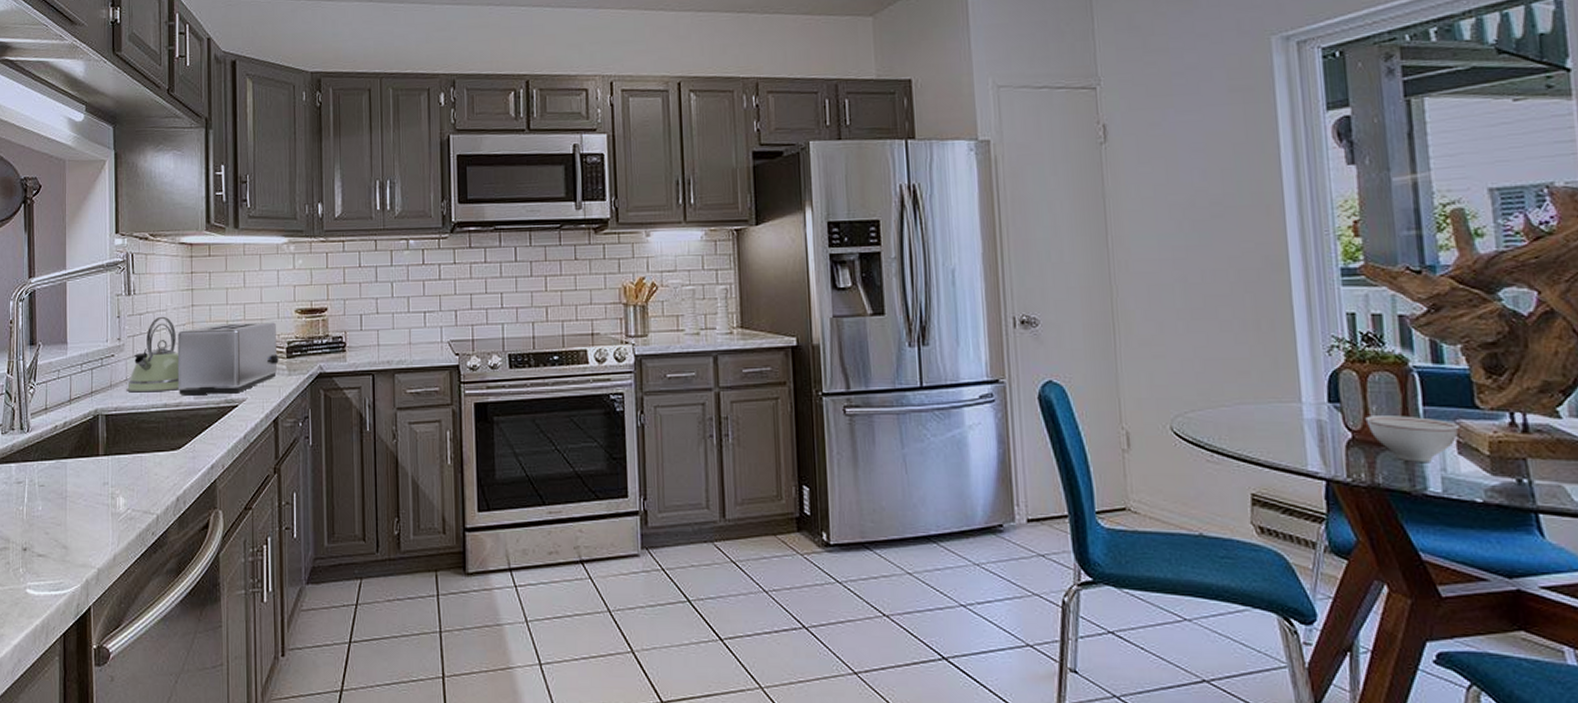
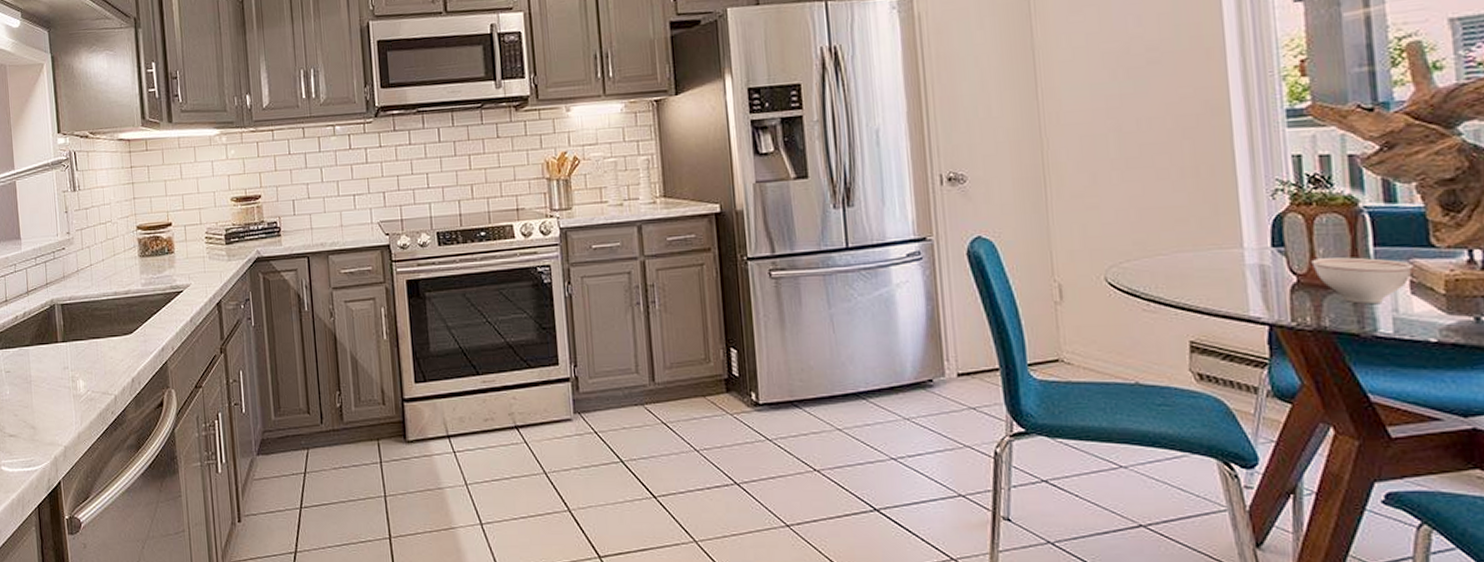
kettle: present [126,316,179,393] -> none [78,209,127,283]
toaster: present [177,322,279,395] -> none [121,211,219,283]

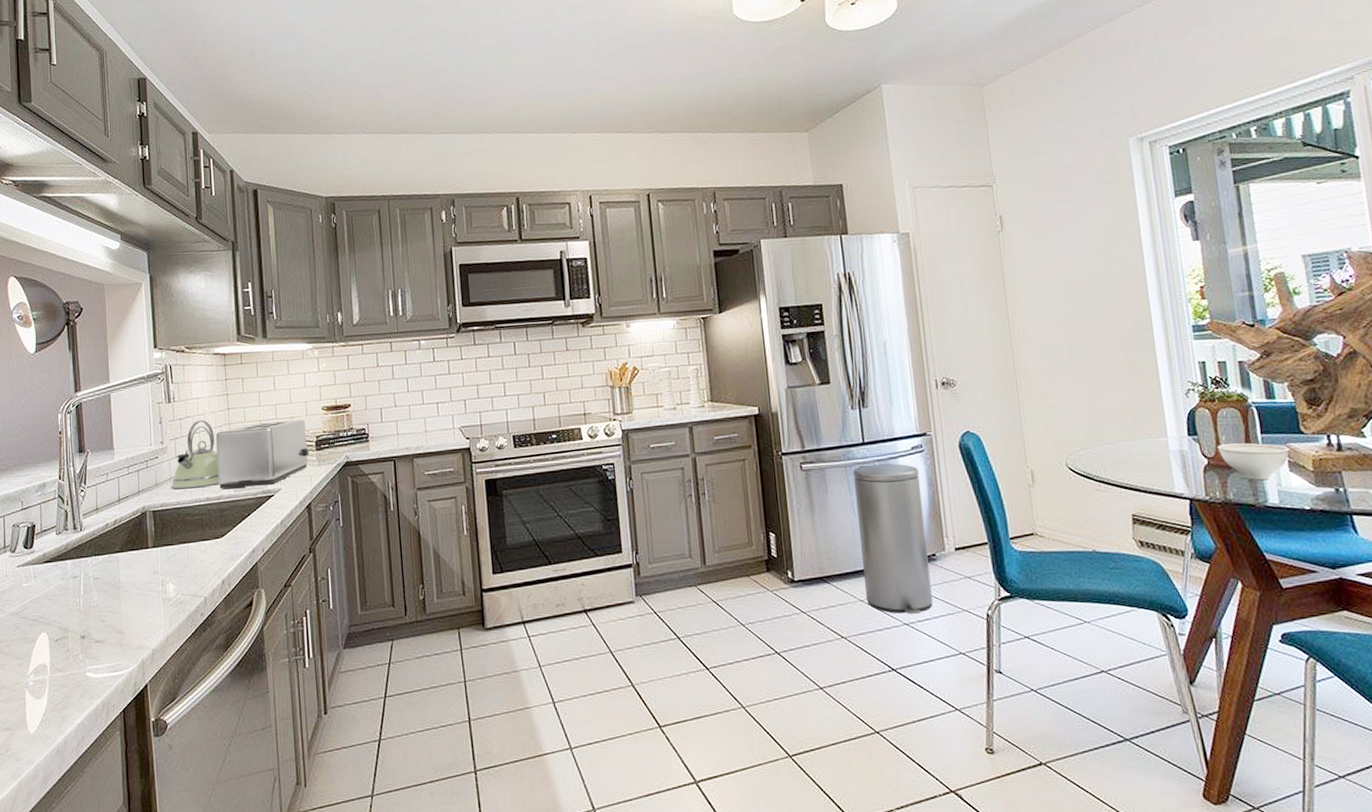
kettle: none [78,209,127,283] -> present [171,419,219,490]
toaster: none [121,211,219,283] -> present [215,419,309,489]
pedal bin: none [832,272,928,449] -> present [852,463,933,615]

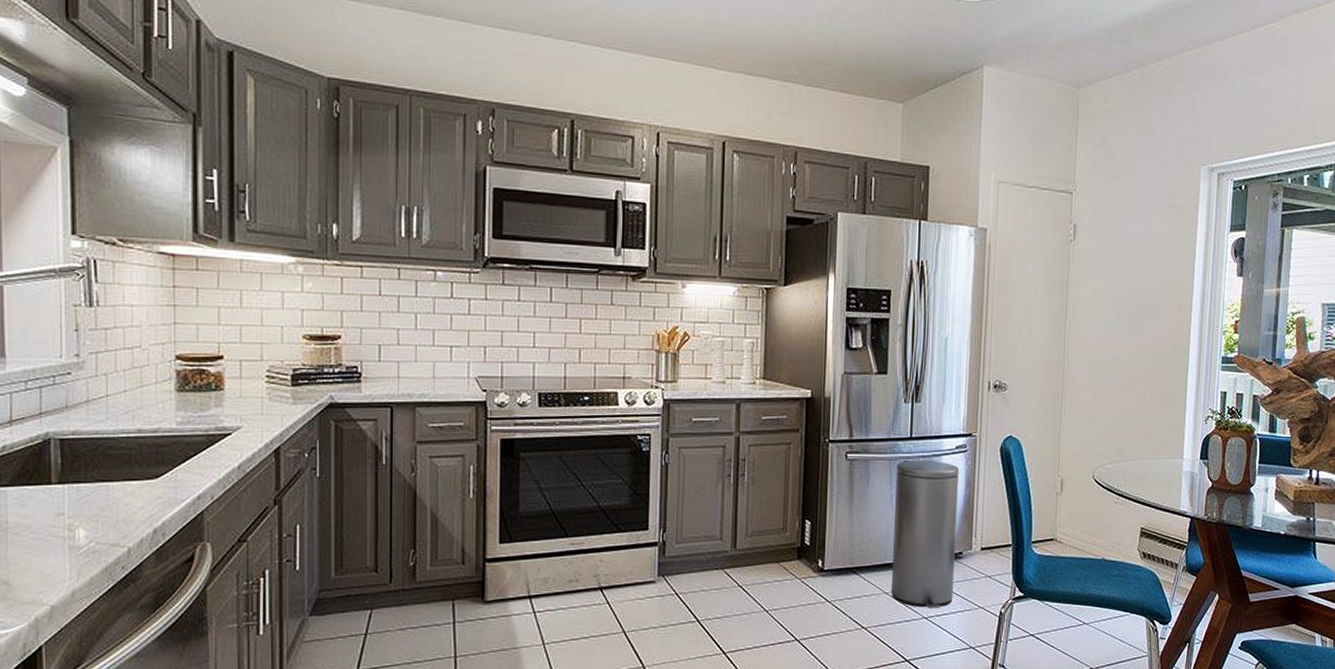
kettle: present [171,419,219,490] -> none [87,332,157,416]
toaster: present [215,419,309,489] -> none [155,345,282,421]
bowl: present [1217,442,1291,480] -> none [1222,470,1279,505]

